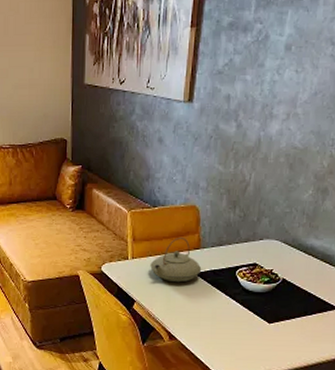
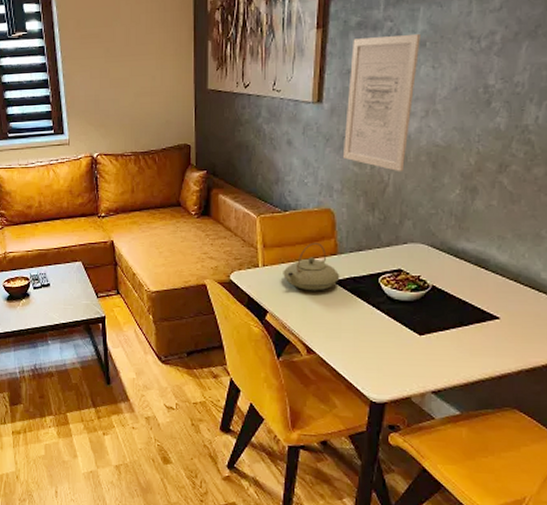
wall art: none [209,37,287,172] -> present [342,33,421,172]

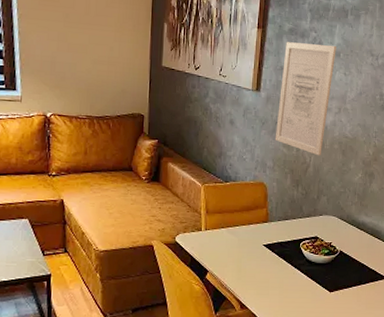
teapot: present [283,242,340,291] -> none [222,210,270,254]

